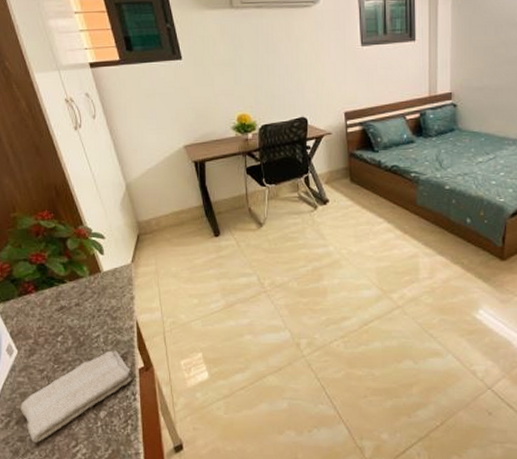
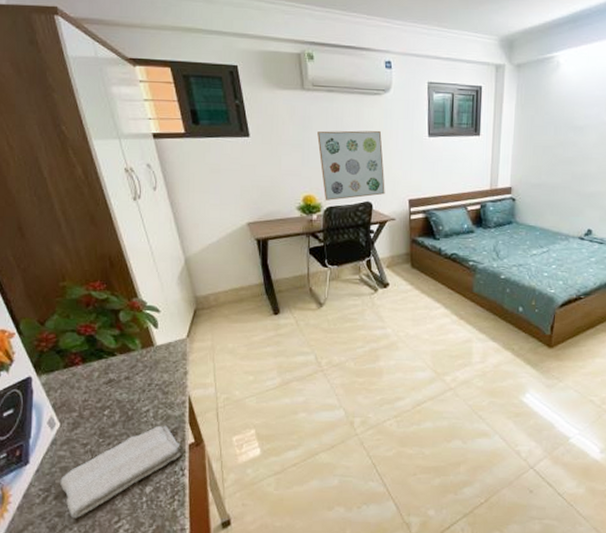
wall art: none [248,43,320,118] -> present [317,130,385,201]

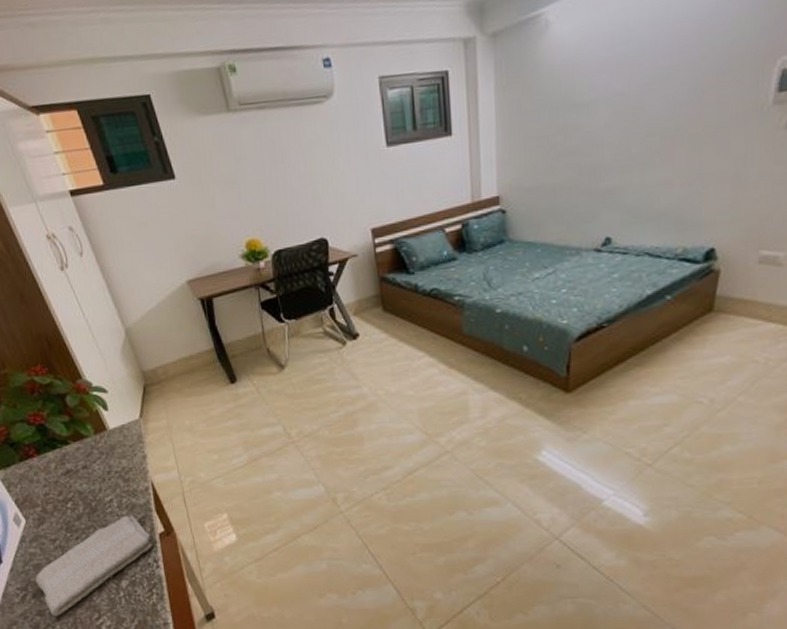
wall art: present [317,130,385,201] -> none [252,148,342,243]

